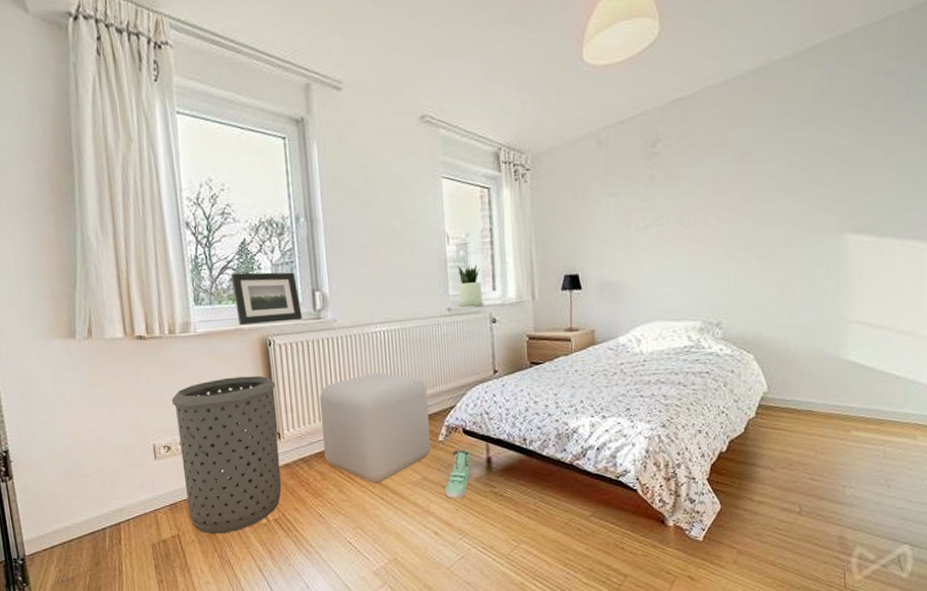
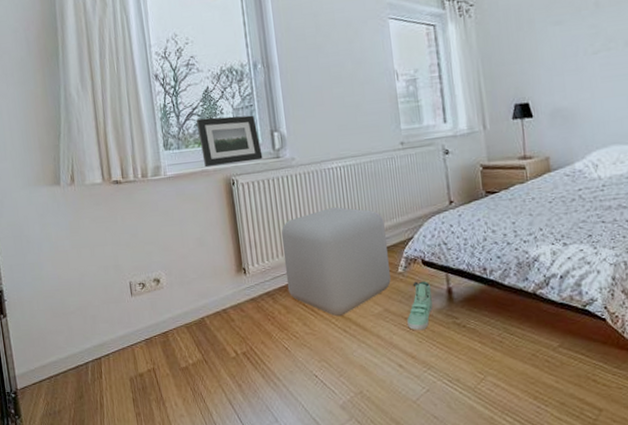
laundry basket: present [171,375,282,534] -> none [145,213,249,368]
planter: present [457,264,484,308] -> none [408,98,436,141]

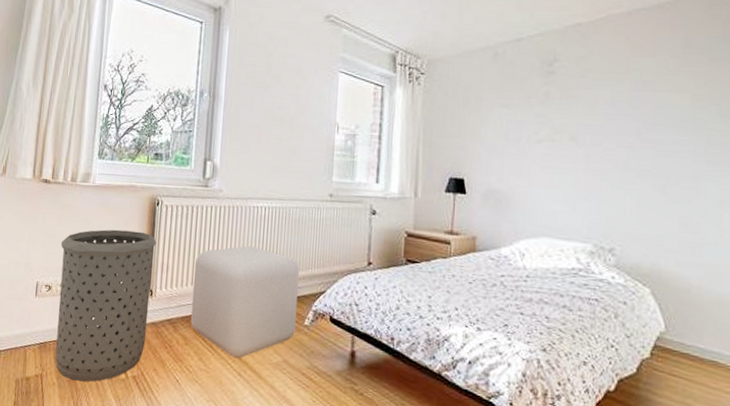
laundry basket: none [145,213,249,368] -> present [55,229,157,382]
picture frame: present [196,115,263,168] -> none [133,134,192,186]
sneaker: present [407,281,433,331] -> none [304,337,335,390]

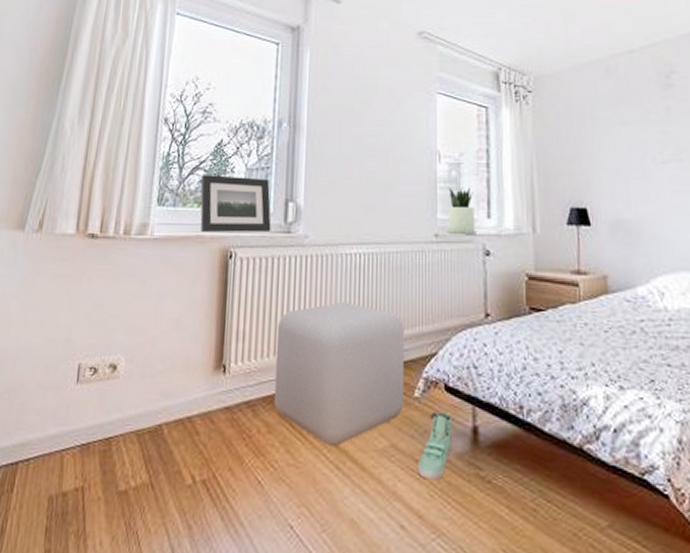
laundry basket: present [55,229,157,382] -> none [101,291,230,493]
picture frame: none [133,134,192,186] -> present [200,173,271,233]
sneaker: none [304,337,335,390] -> present [418,412,453,481]
planter: none [339,155,366,197] -> present [445,187,477,236]

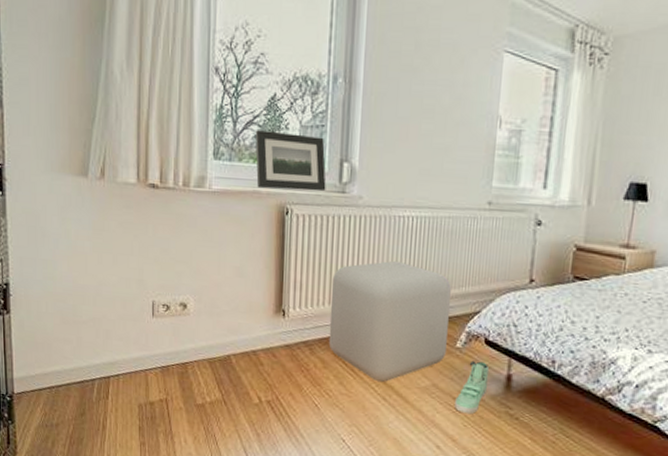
planter: present [445,187,477,236] -> none [499,156,532,205]

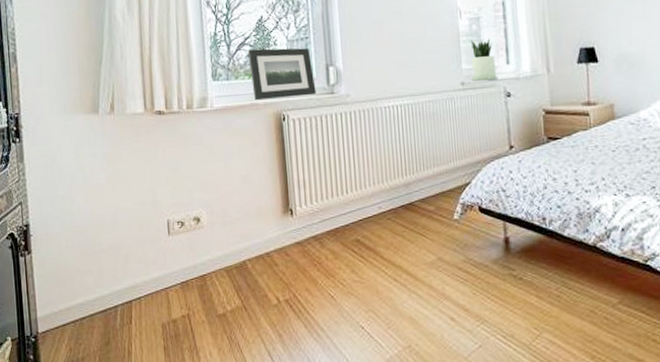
cube: present [328,260,451,383] -> none [332,147,446,265]
sneaker: present [455,360,490,415] -> none [461,229,489,282]
planter: none [499,156,532,205] -> present [470,38,498,82]

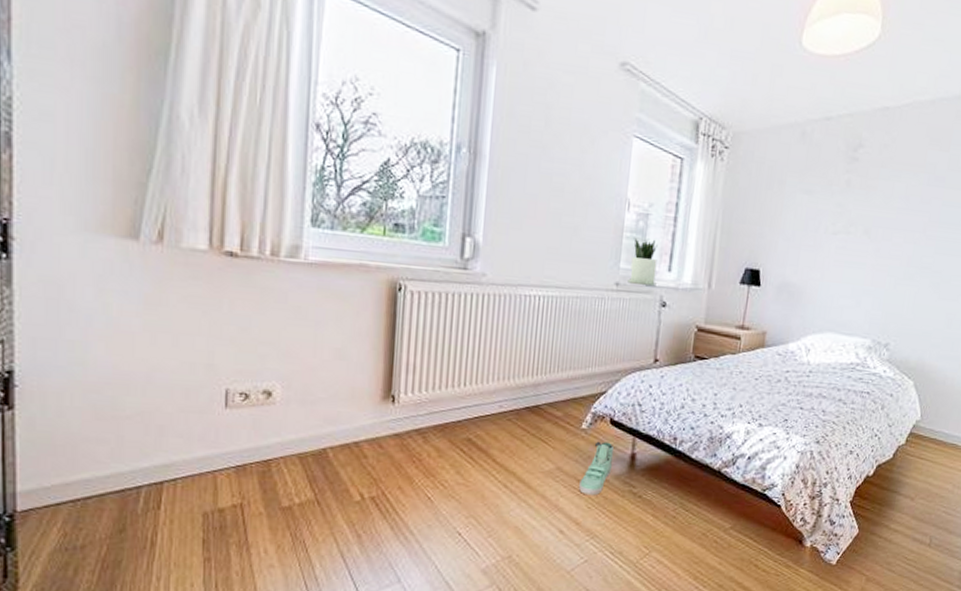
picture frame: present [247,47,317,101] -> none [363,195,446,267]
sneaker: none [461,229,489,282] -> present [579,441,615,496]

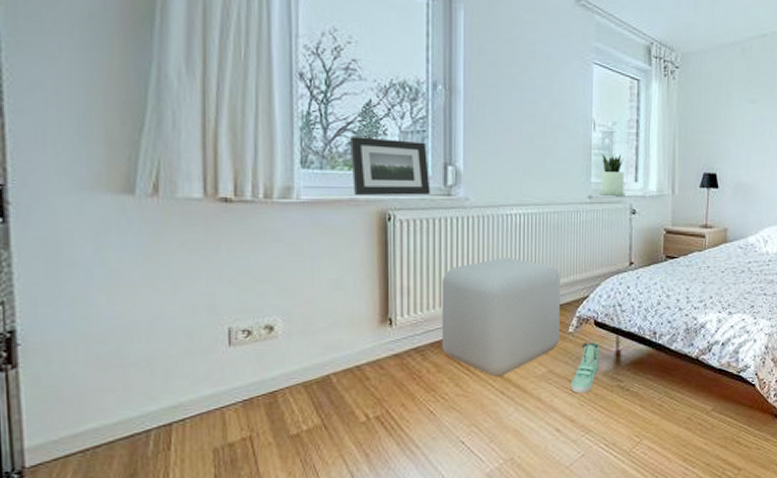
picture frame: none [363,195,446,267] -> present [349,135,431,196]
cube: none [444,341,578,469] -> present [441,257,560,378]

